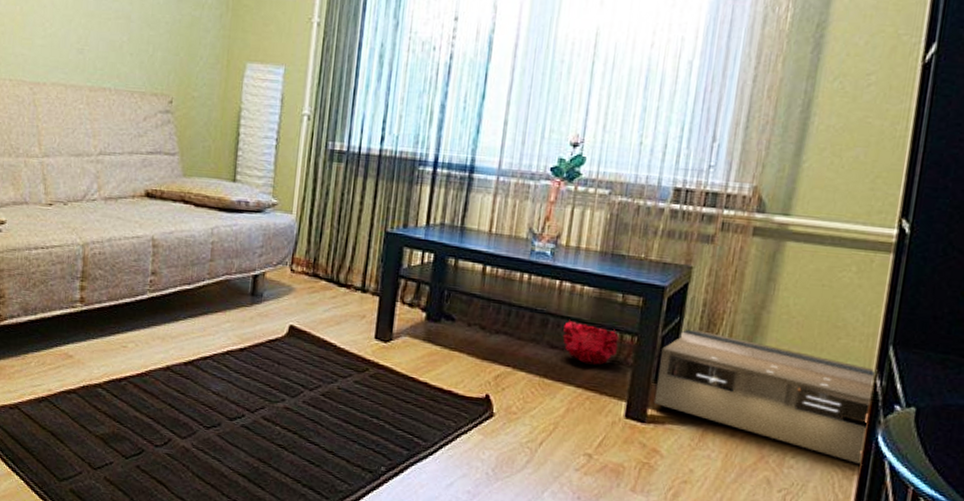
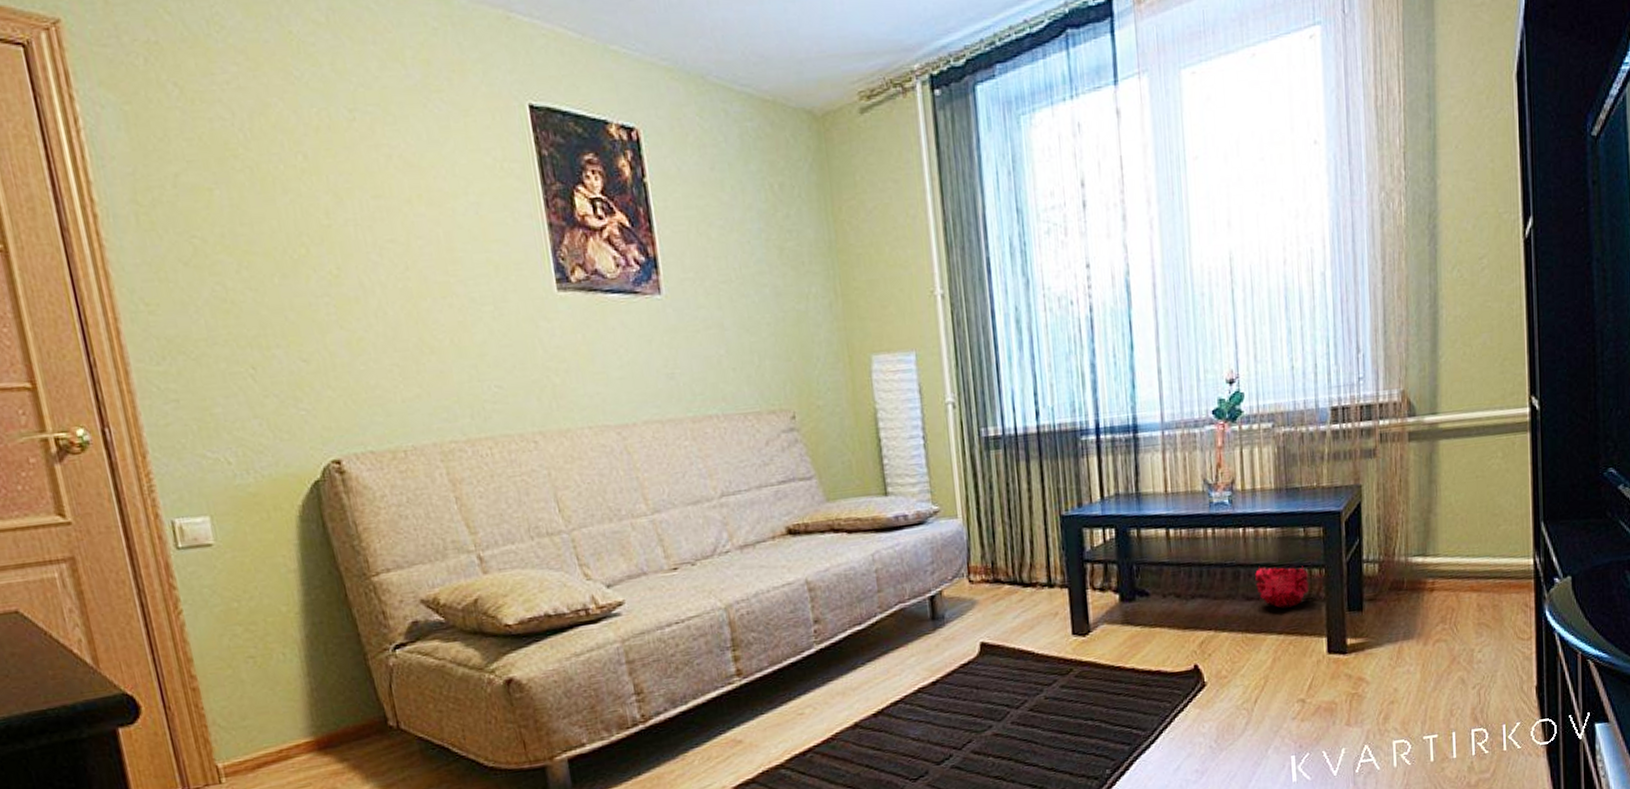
ceiling vent: present [653,329,878,466] -> none [1349,547,1538,643]

